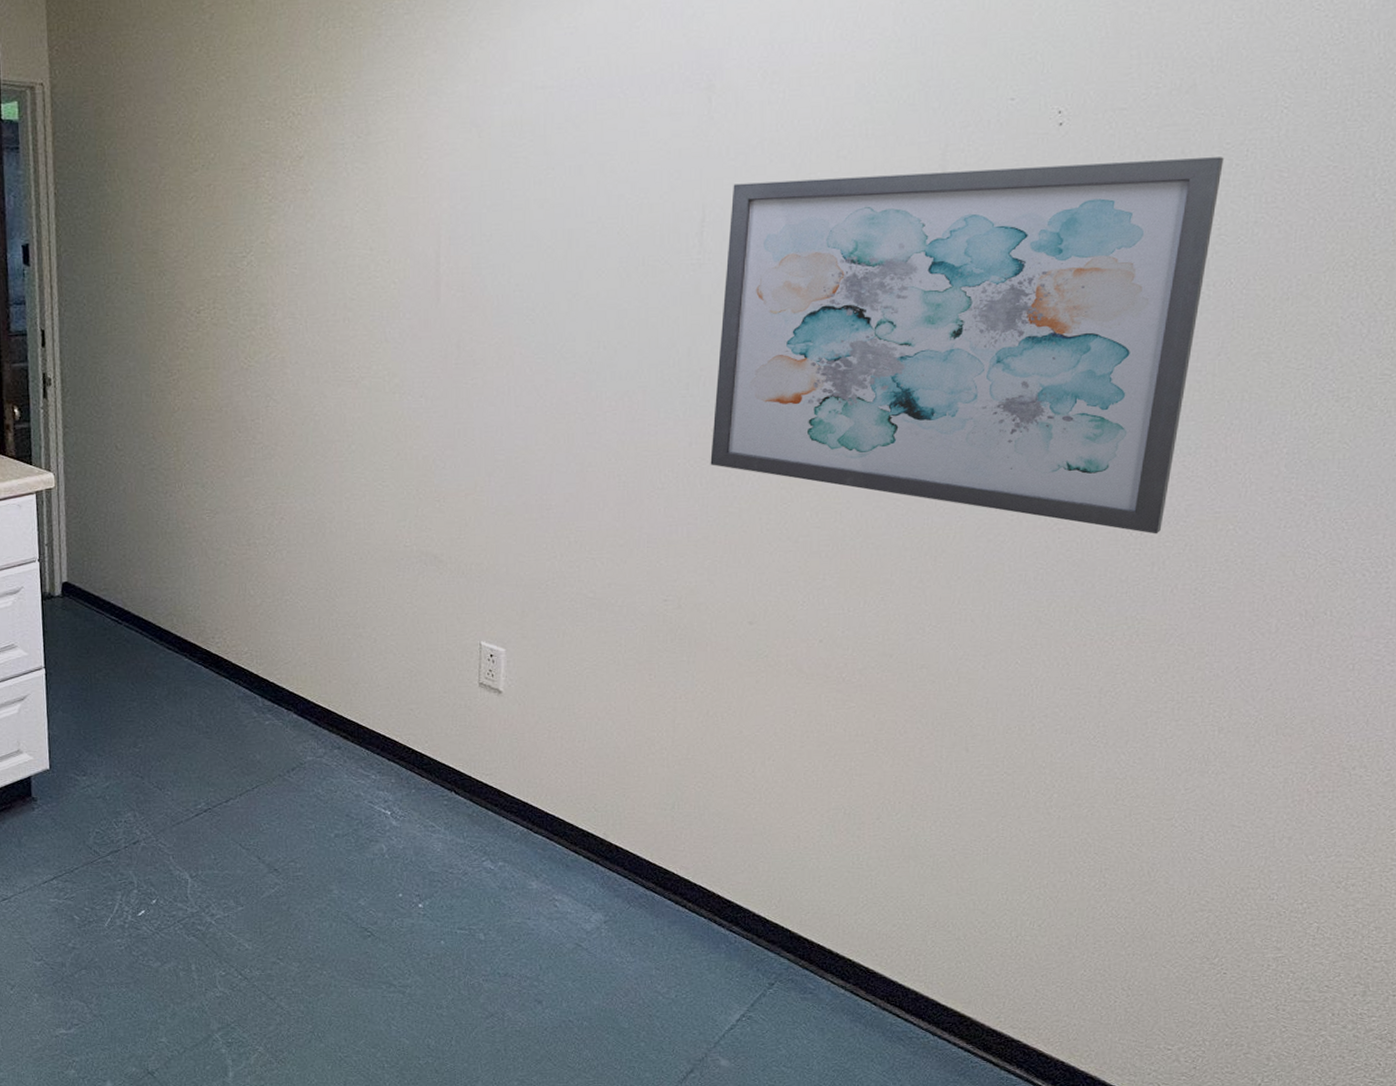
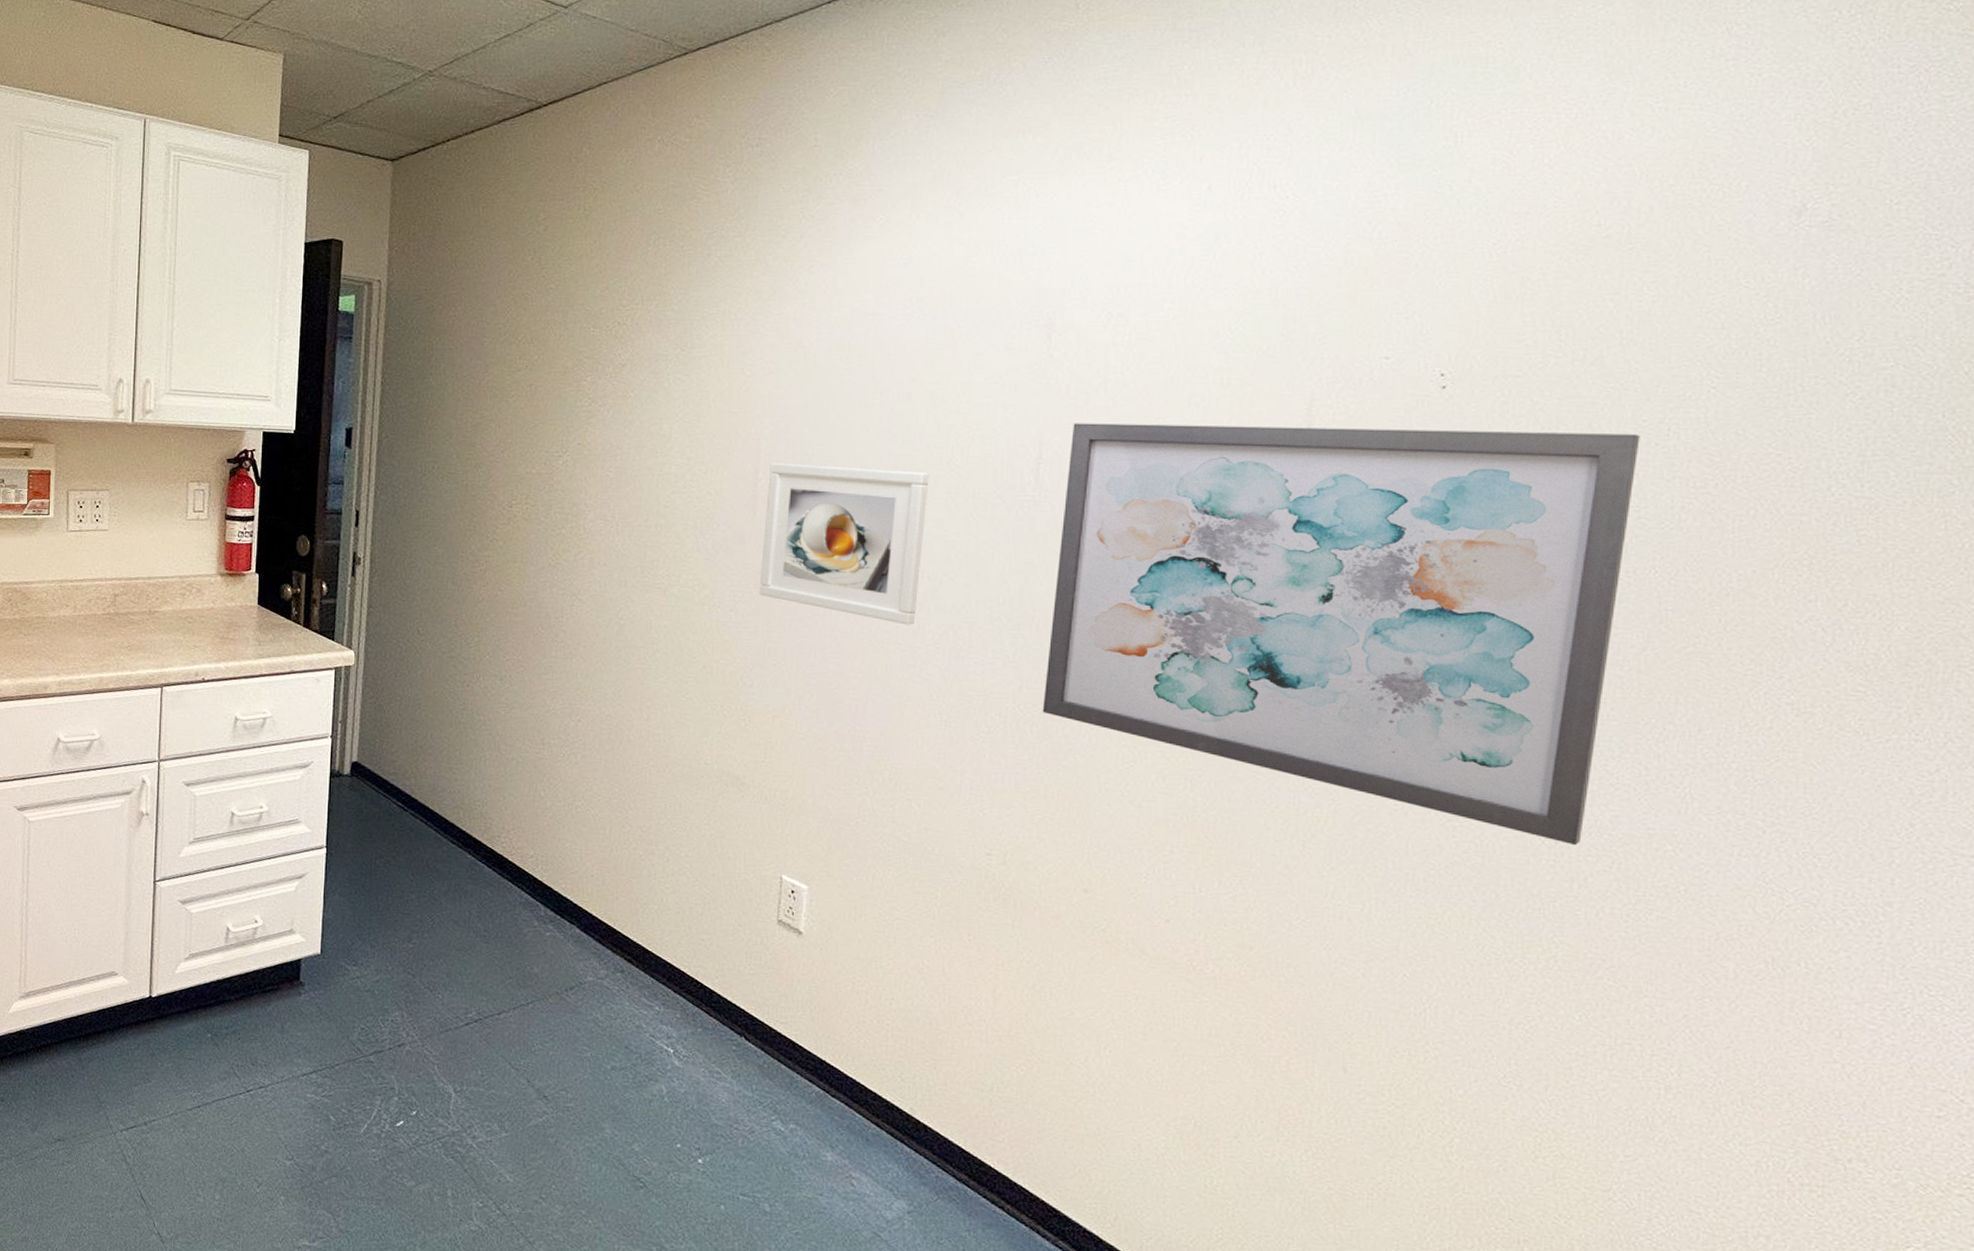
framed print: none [446,244,602,395] -> present [759,463,929,625]

